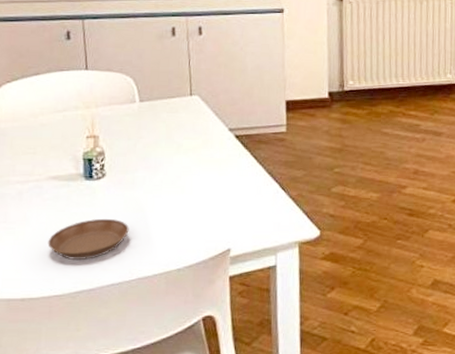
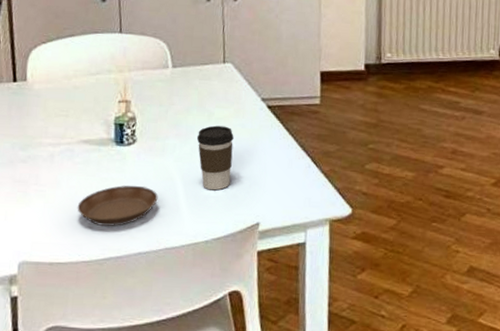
coffee cup: none [166,157,203,220] -> present [196,125,234,191]

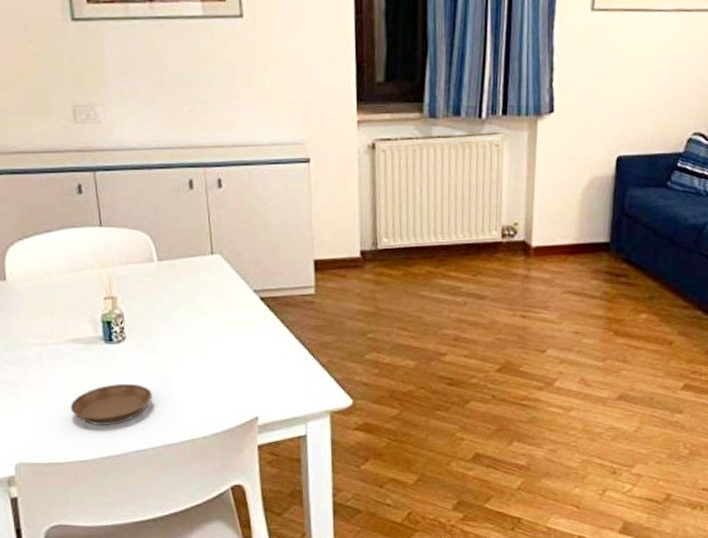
coffee cup: present [196,125,234,191] -> none [188,320,227,386]

